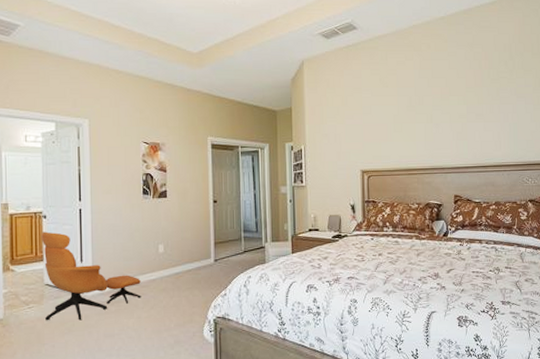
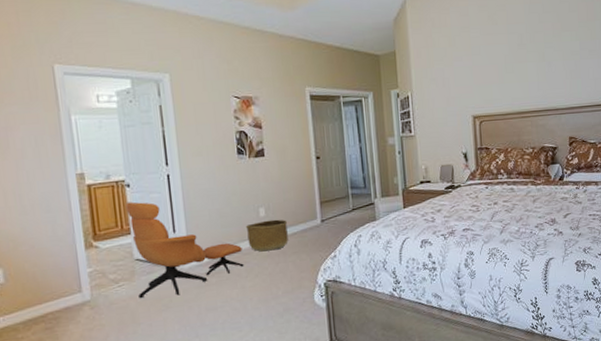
basket: none [145,256,183,285] -> present [245,219,288,252]

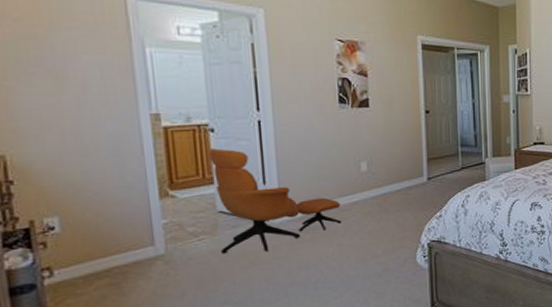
basket: present [245,219,288,252] -> none [345,174,391,209]

